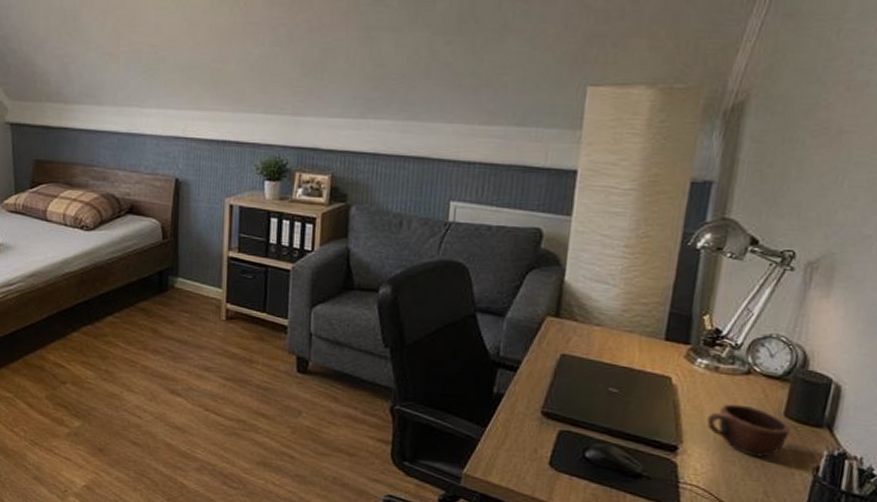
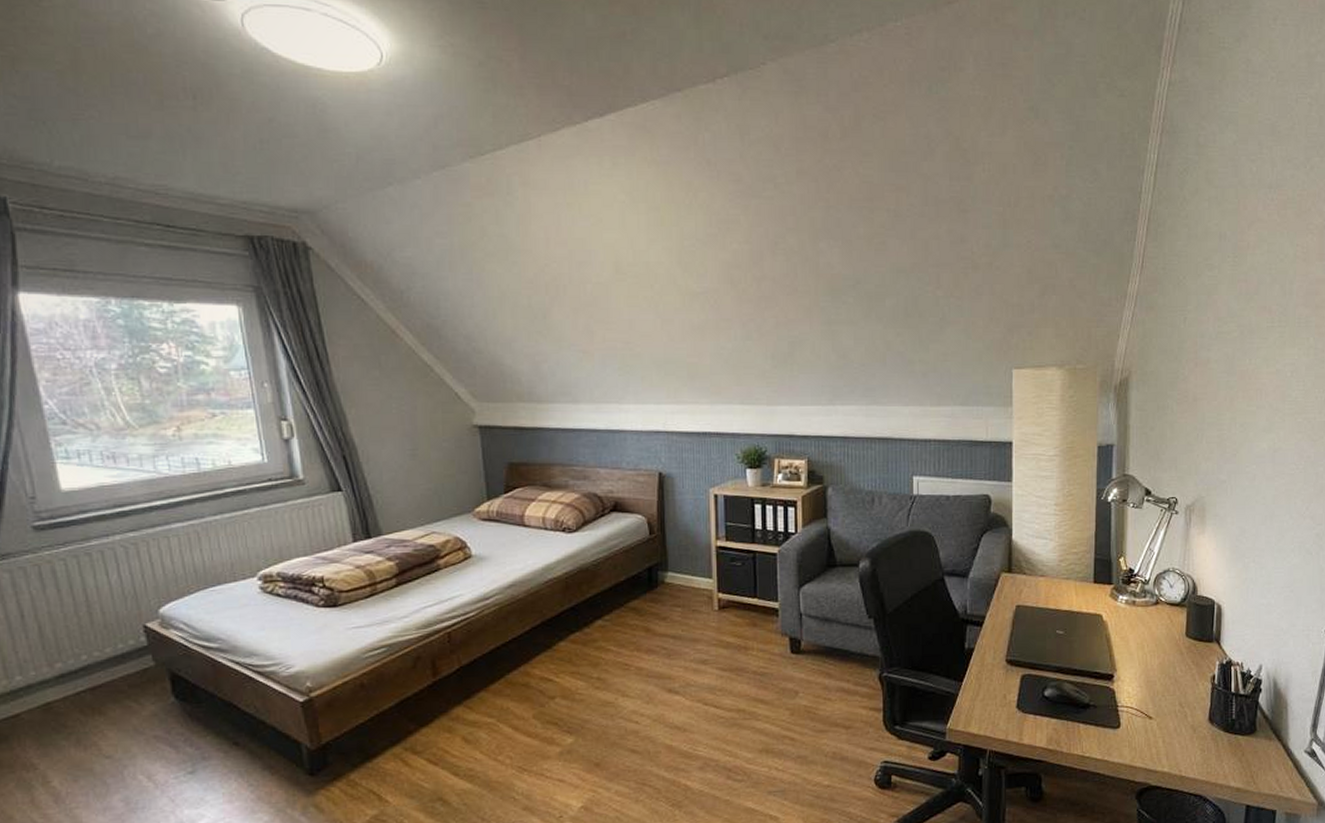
mug: present [707,404,790,457] -> none [1132,631,1191,674]

